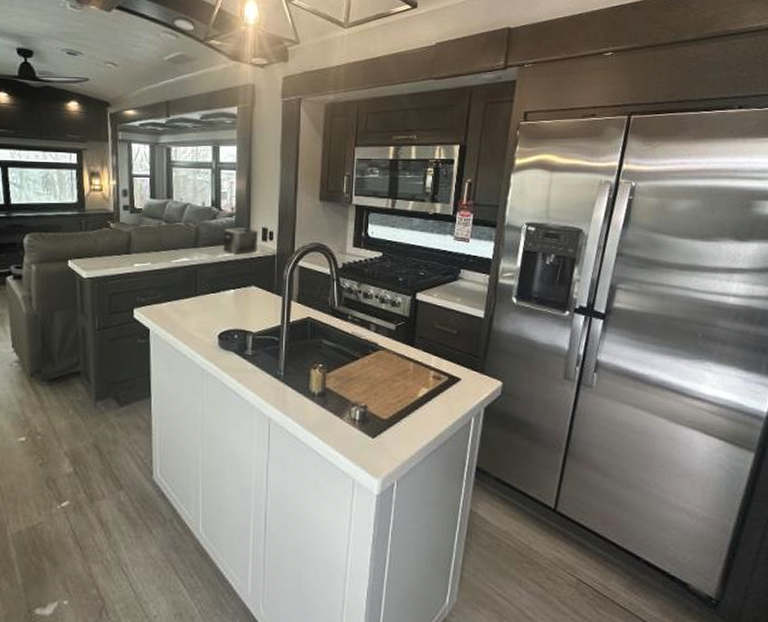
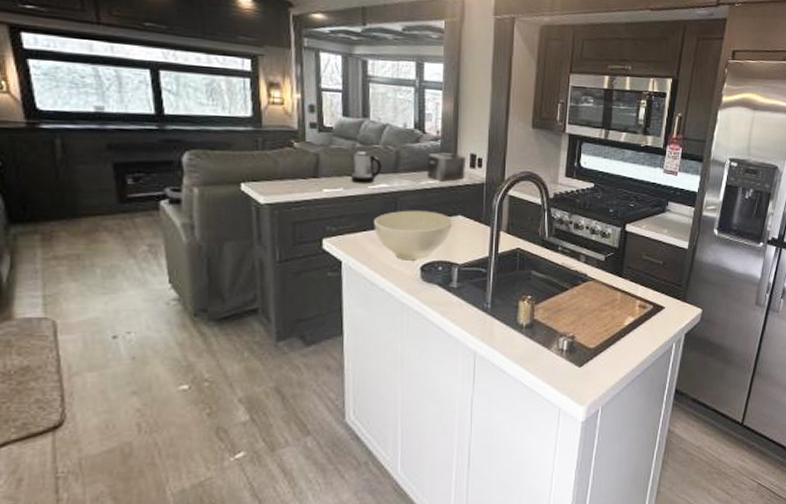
kettle: none [157,229,184,259] -> present [350,151,382,185]
bowl: none [177,282,246,329] -> present [374,210,452,261]

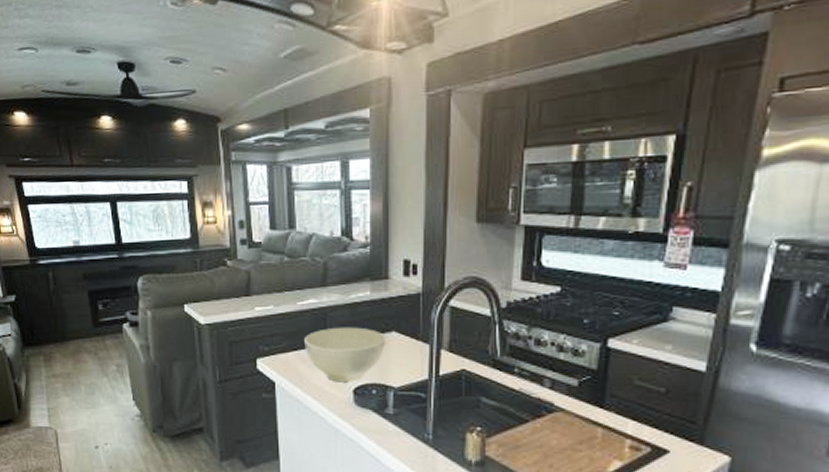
kettle: present [350,151,382,185] -> none [279,265,310,301]
toaster: present [426,152,467,182] -> none [356,260,400,294]

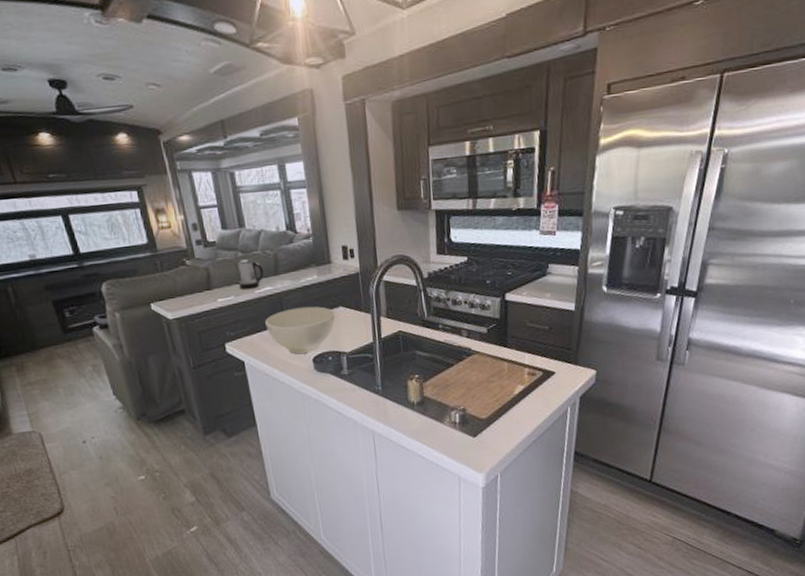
kettle: none [279,265,310,301] -> present [235,259,264,291]

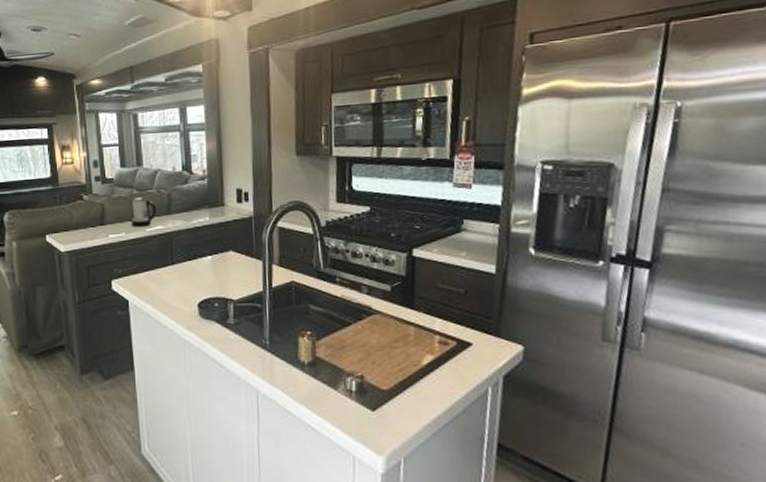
bowl: present [265,306,335,355] -> none [153,248,224,298]

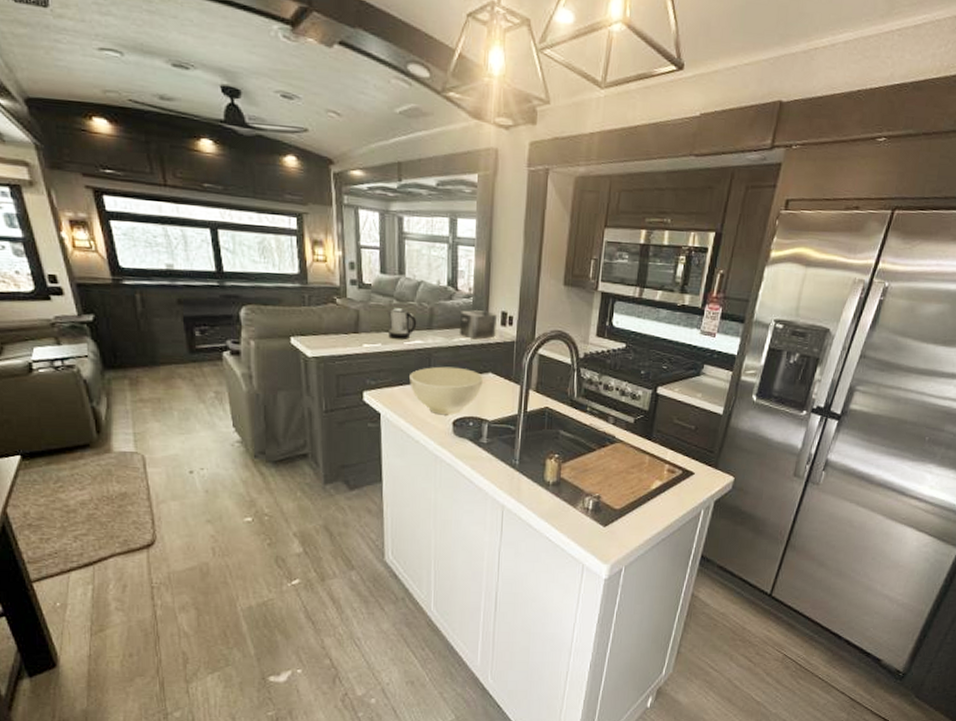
bowl: none [153,248,224,298] -> present [409,366,483,416]
toaster: none [196,190,233,219] -> present [459,310,498,340]

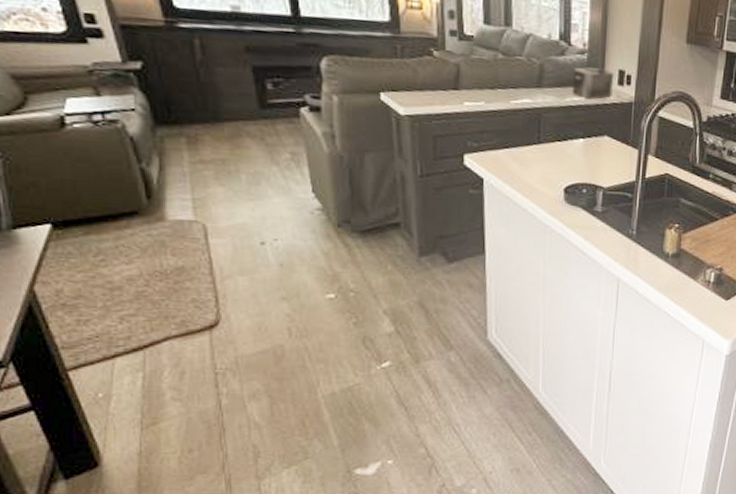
kettle: present [388,308,417,341] -> none [492,63,525,99]
bowl: present [409,366,483,416] -> none [516,128,598,182]

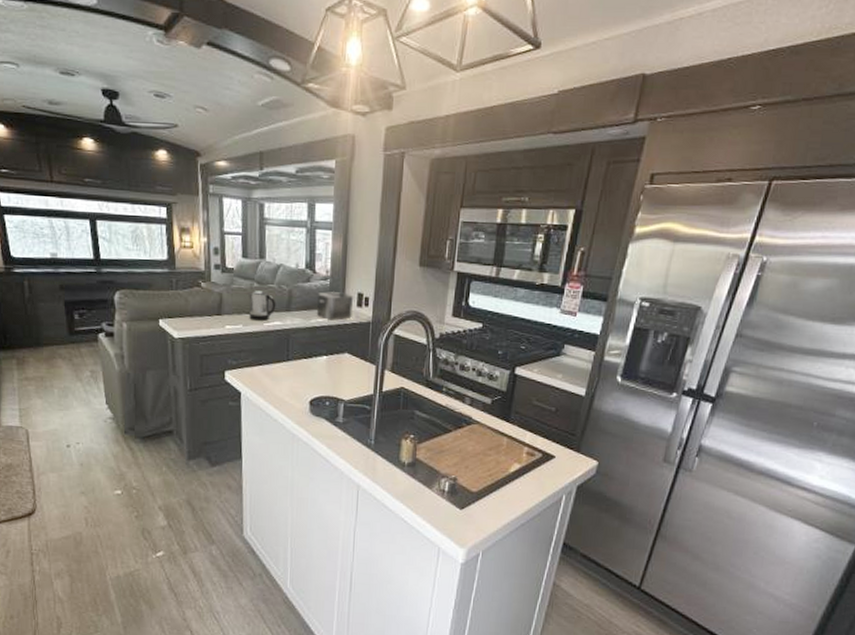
kettle: none [492,63,525,99] -> present [249,291,276,322]

